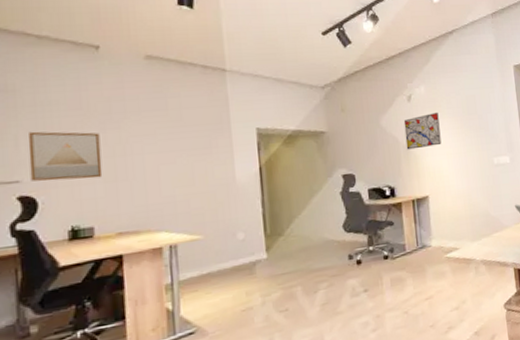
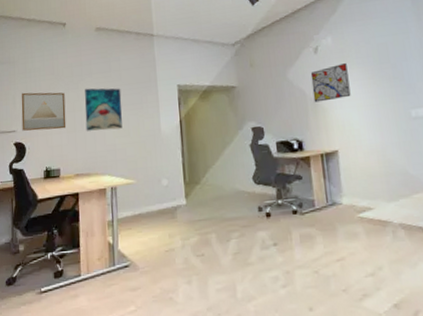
wall art: none [130,128,185,181] -> present [84,88,122,131]

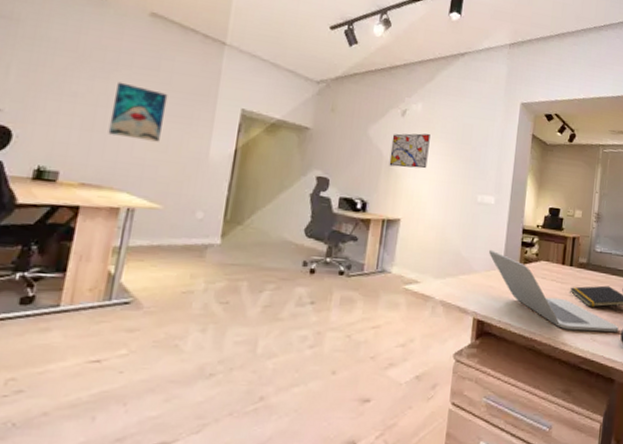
wall art: present [21,92,66,131] -> none [11,63,88,124]

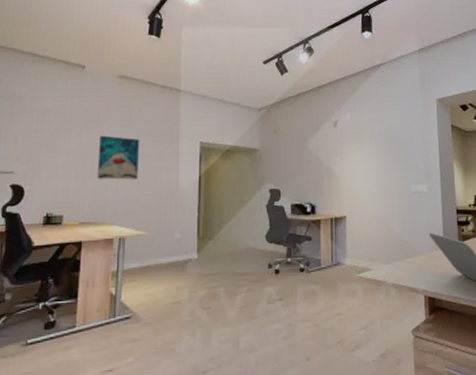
wall art: present [389,133,430,169] -> none [328,139,362,171]

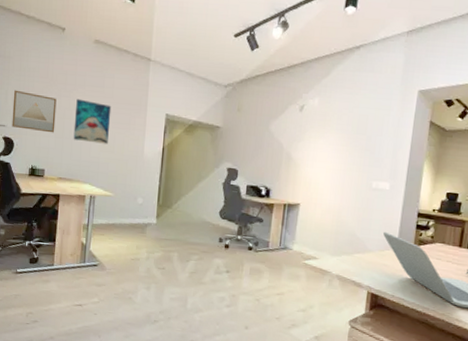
wall art: none [22,132,77,175] -> present [12,90,57,133]

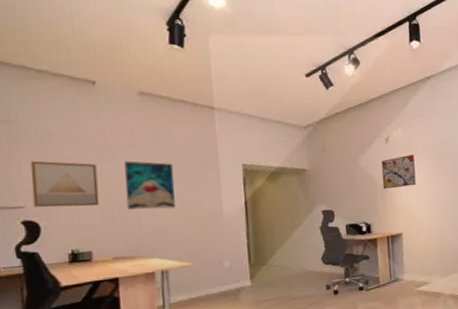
wall art: none [289,126,327,159] -> present [381,155,416,189]

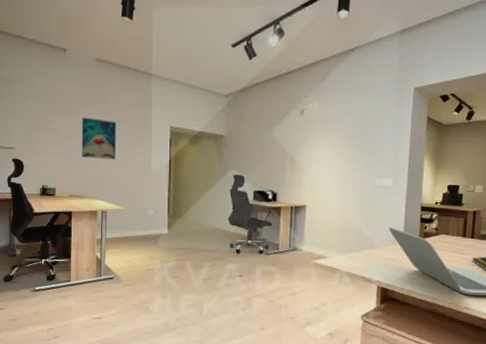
wall art: present [30,160,100,208] -> none [20,112,63,152]
wall art: present [381,155,416,189] -> none [292,129,328,161]

